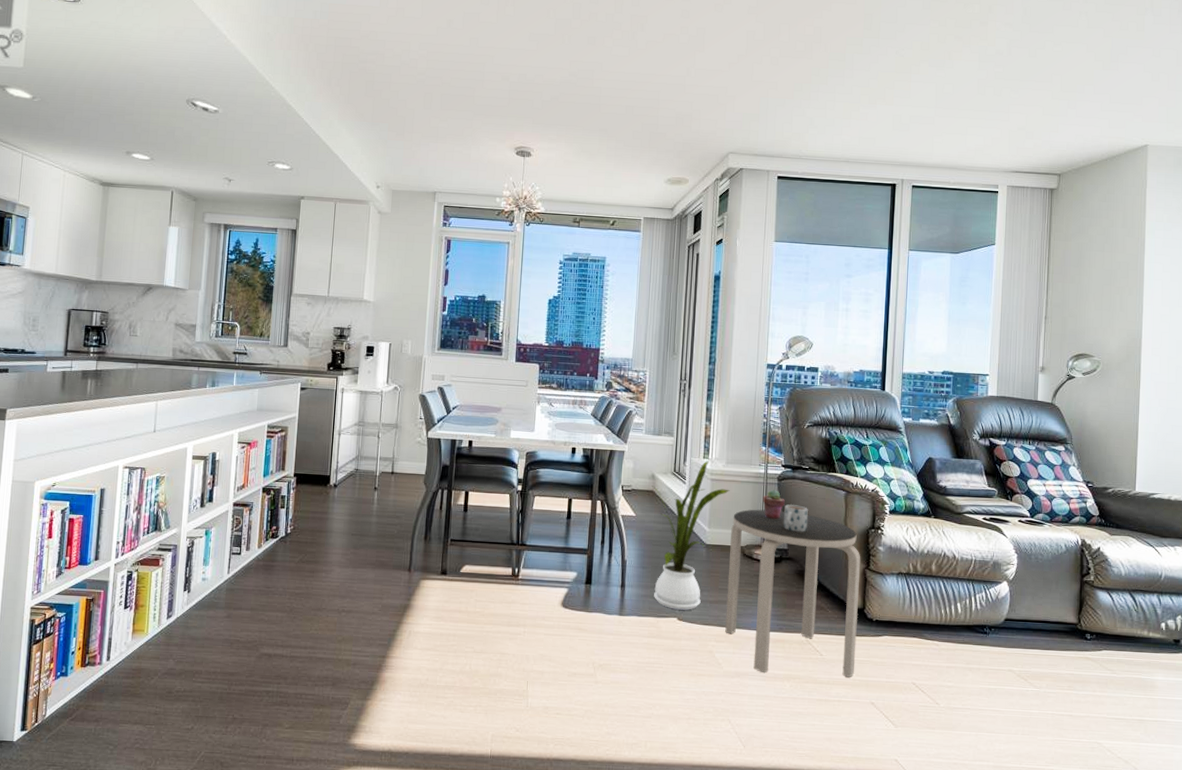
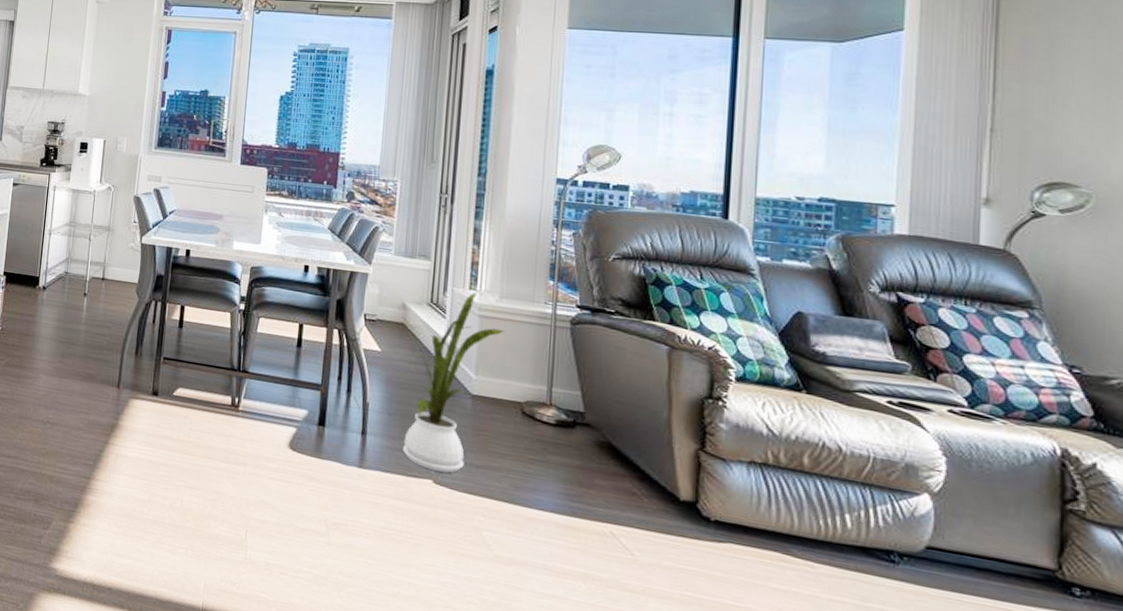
side table: present [725,509,861,677] -> none [496,357,692,591]
potted succulent: present [762,489,785,519] -> none [549,335,581,373]
mug: present [784,504,808,532] -> none [579,355,614,393]

